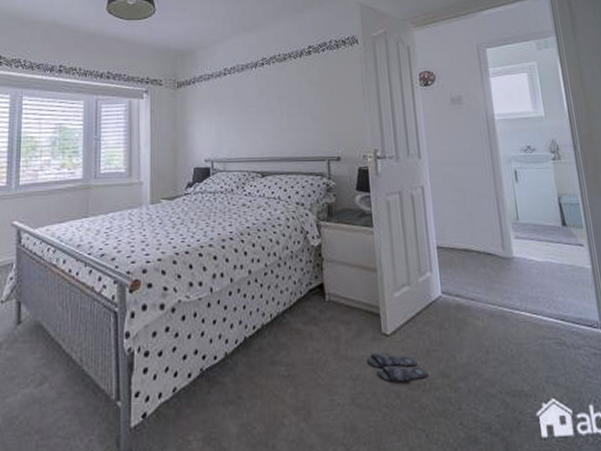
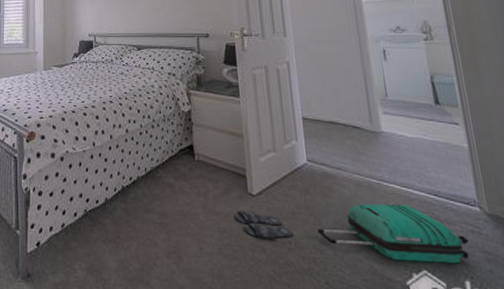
suitcase: none [452,333,593,392] -> present [317,203,470,264]

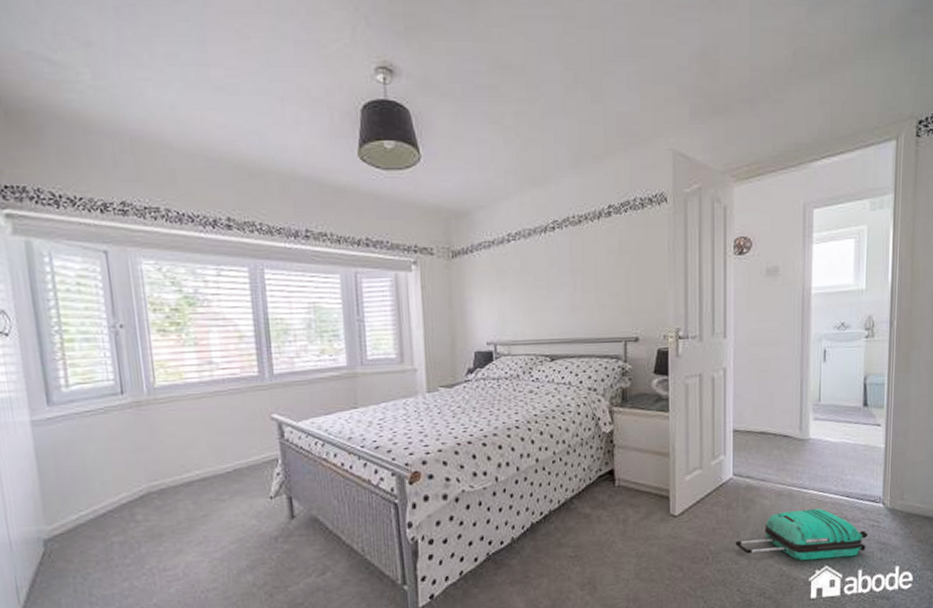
slippers: present [234,209,294,240] -> none [654,531,712,559]

